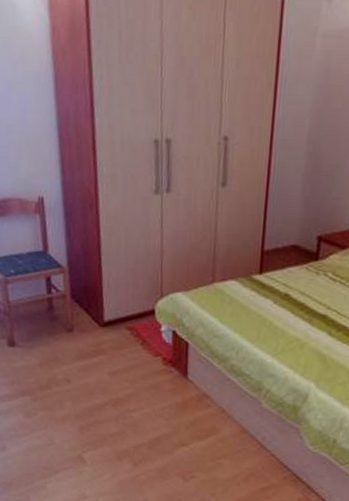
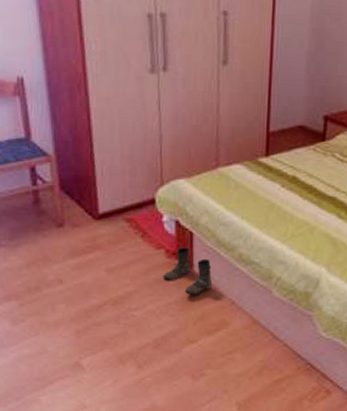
boots: none [159,356,205,401] -> present [162,247,213,295]

